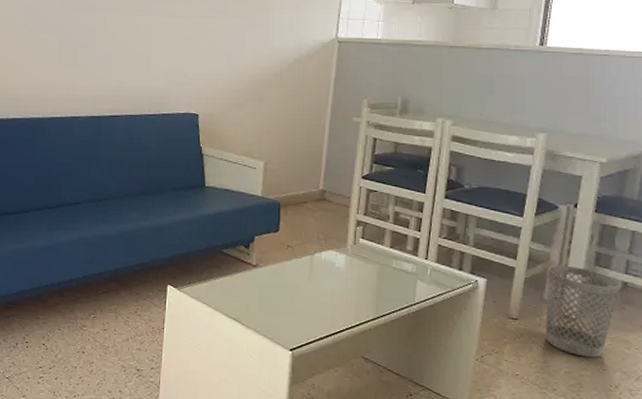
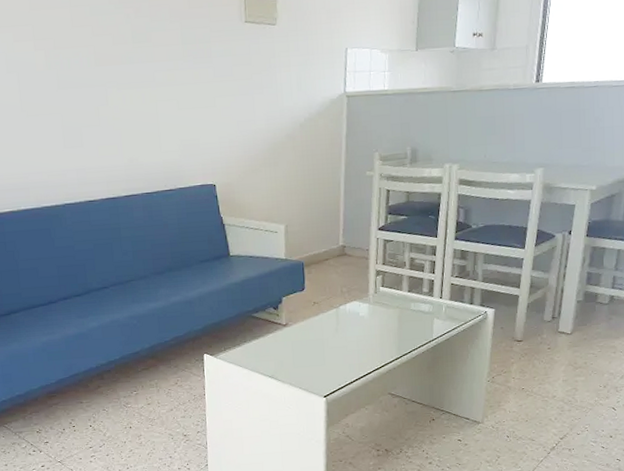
wastebasket: present [545,264,621,358] -> none [545,287,608,365]

